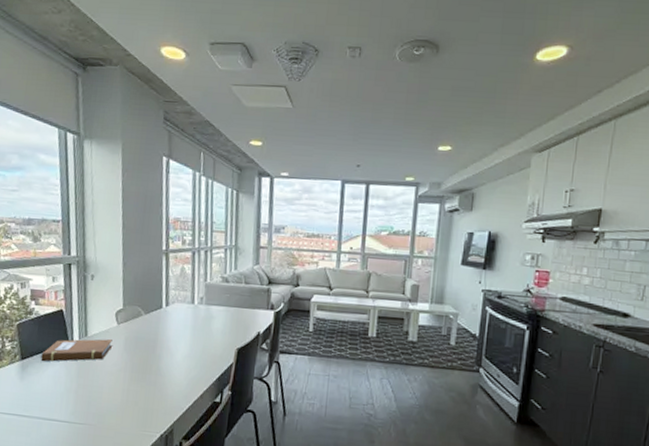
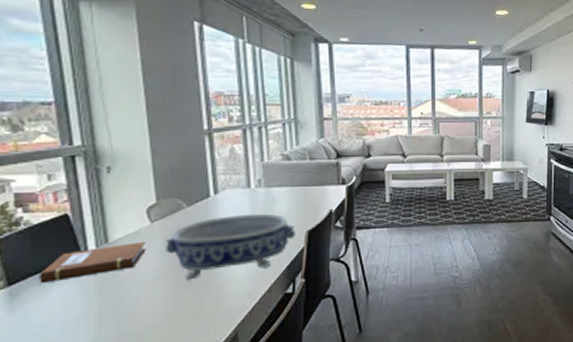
decorative bowl: none [126,326,228,377] -> present [165,213,297,280]

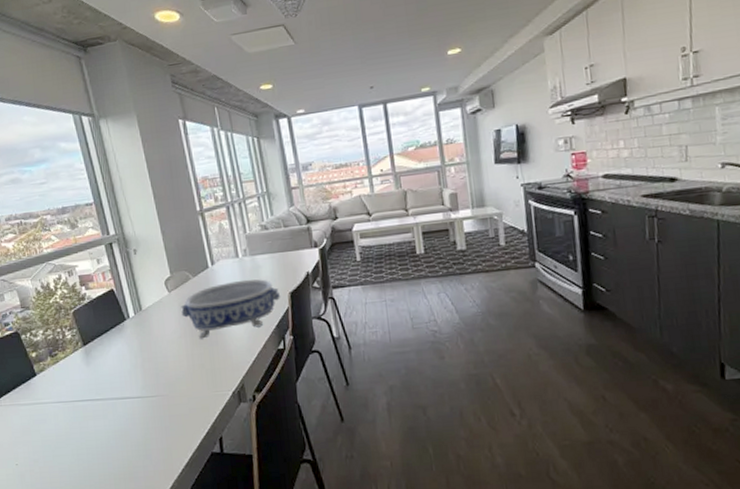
notebook: present [37,242,147,284] -> none [101,309,169,344]

